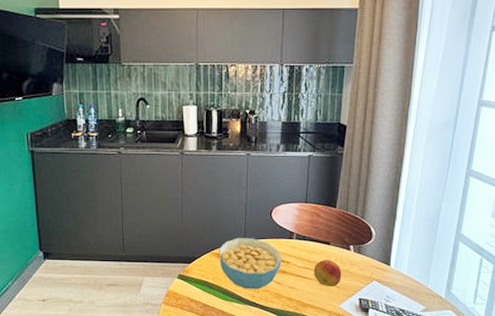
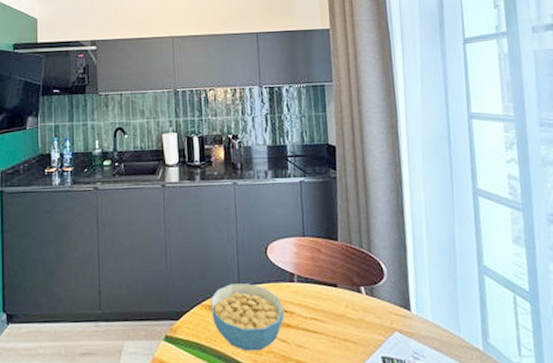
fruit: present [313,260,342,287] -> none [322,307,357,343]

